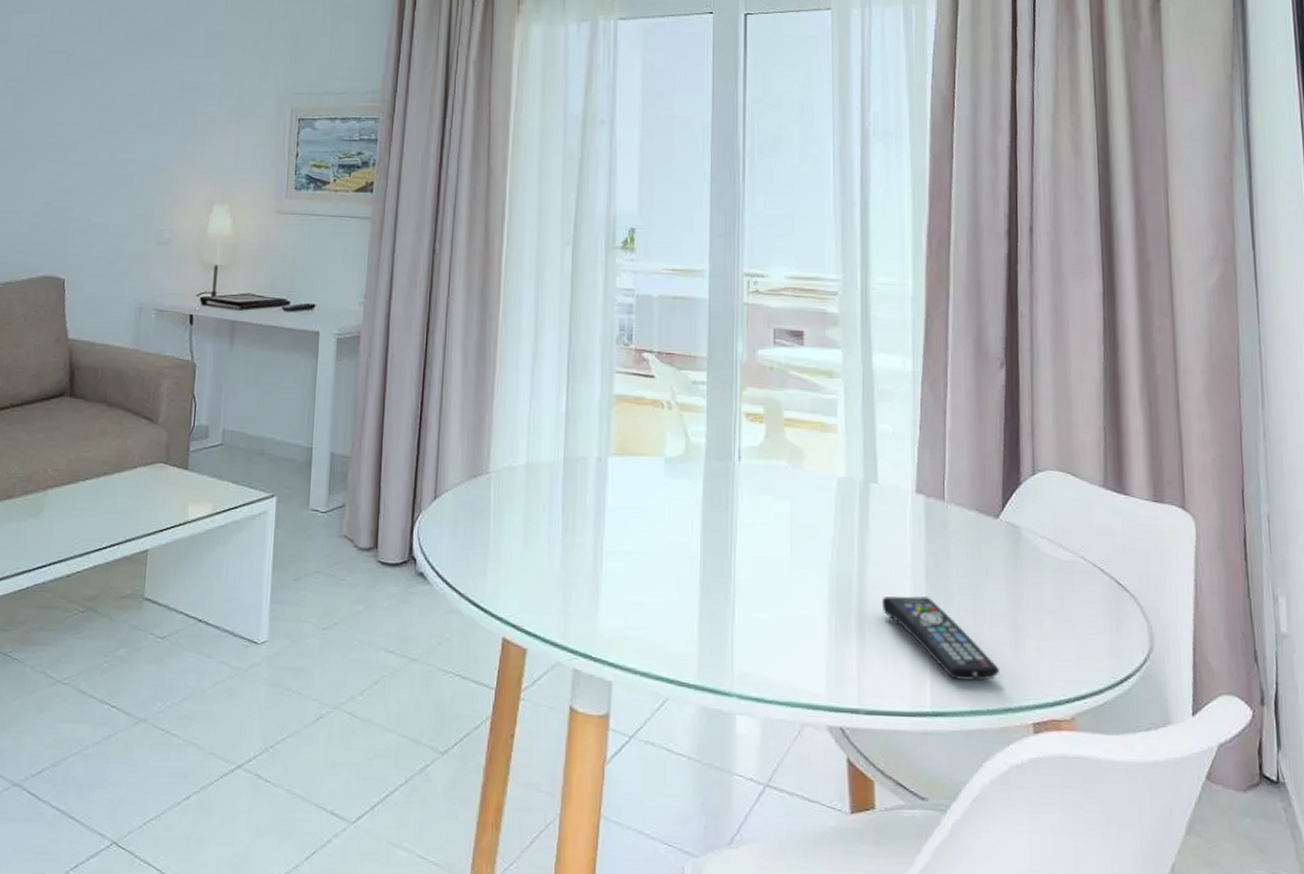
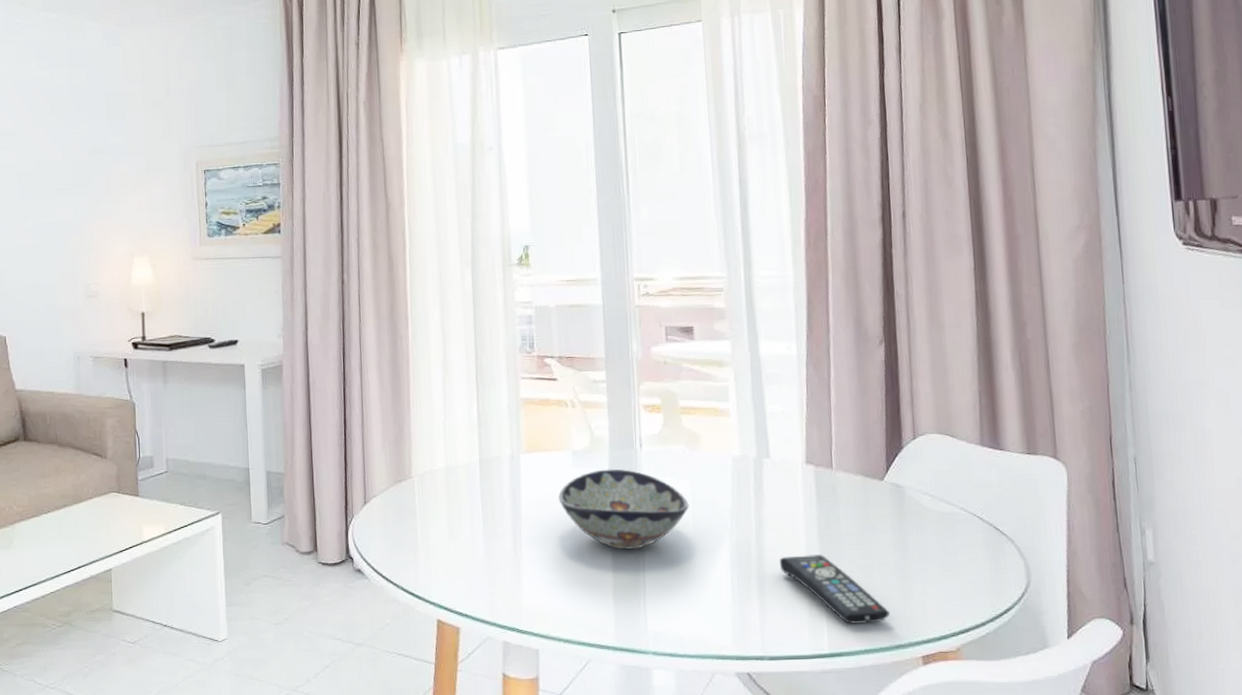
decorative bowl: none [646,481,787,575] -> present [558,468,689,550]

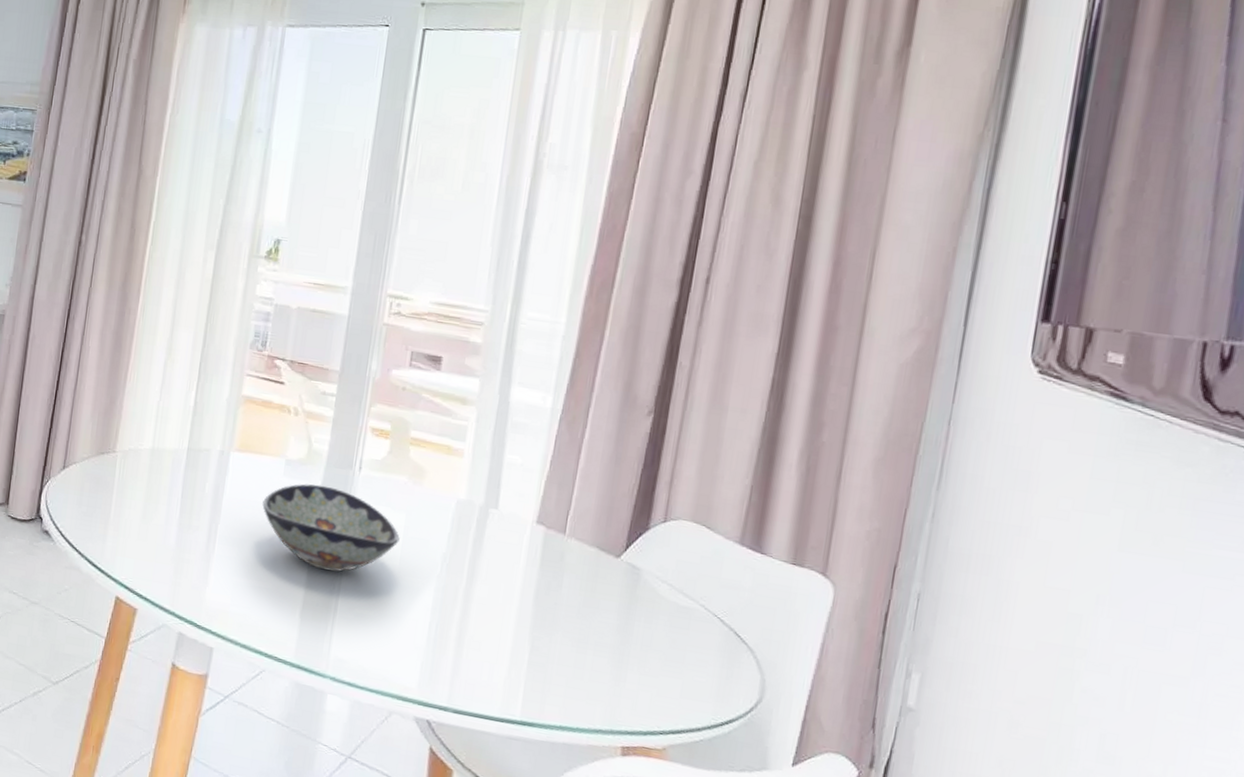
remote control: present [779,554,890,625] -> none [485,613,596,702]

